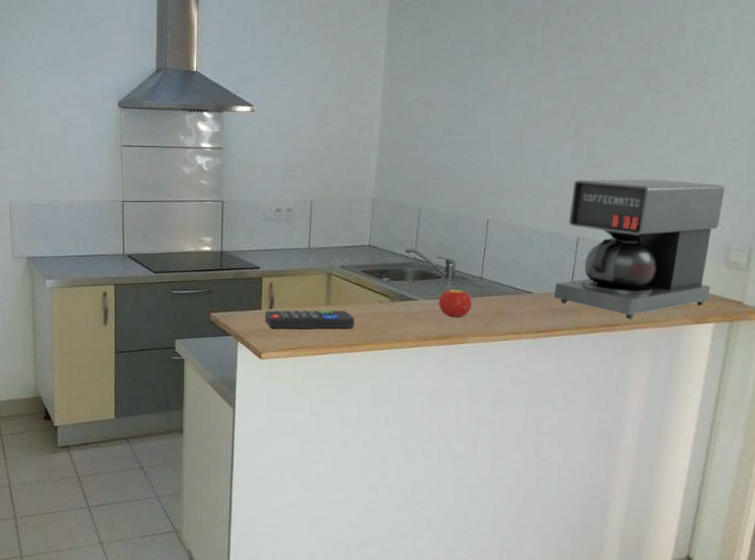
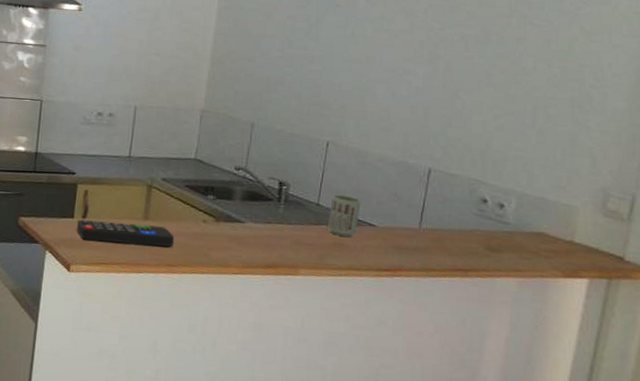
fruit: present [438,287,472,317] -> none [268,212,306,246]
cup: none [491,267,519,305] -> present [328,194,361,237]
coffee maker: present [554,179,725,319] -> none [400,105,603,265]

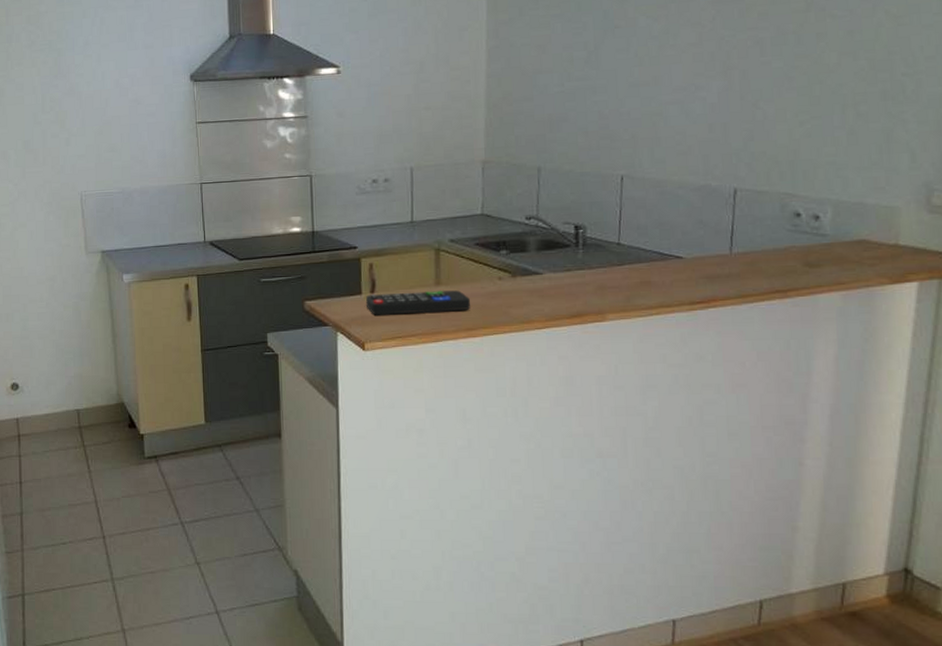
cup: present [328,194,361,237] -> none [632,229,665,274]

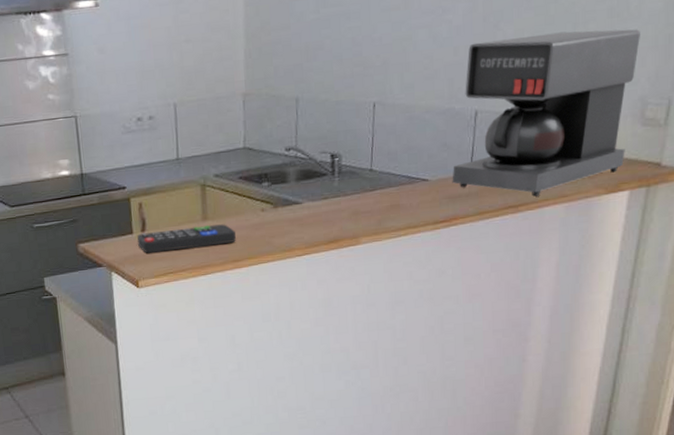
coffee maker: none [709,112,920,282] -> present [452,29,640,197]

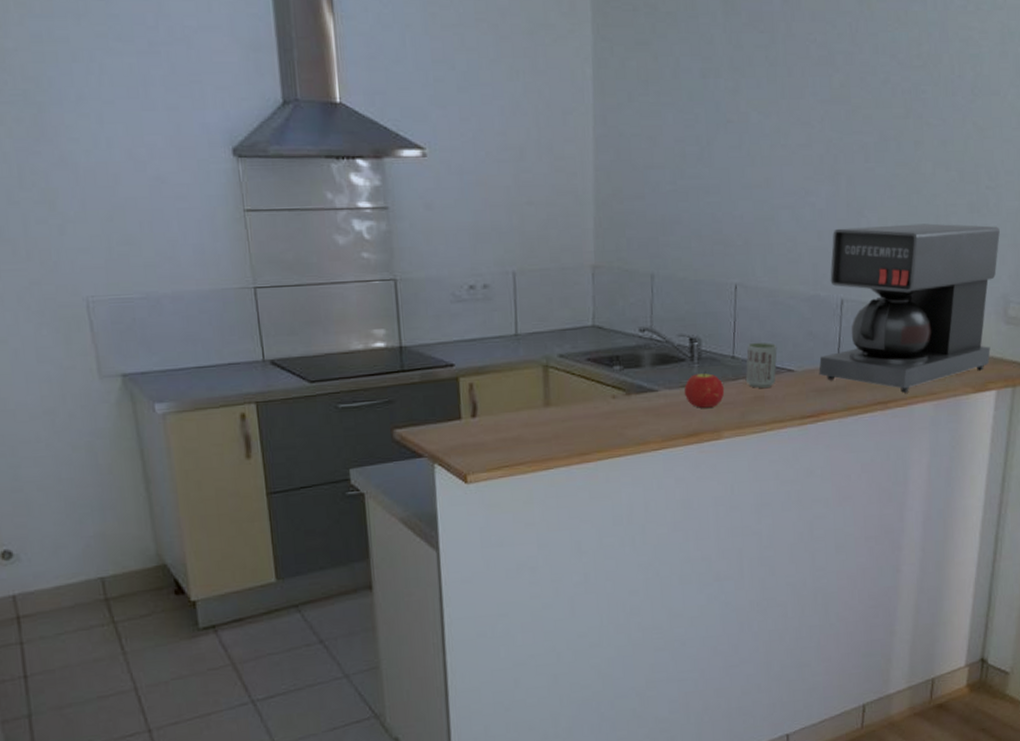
remote control: present [137,224,236,253] -> none [466,411,583,443]
fruit: none [325,184,363,217] -> present [684,371,725,408]
cup: none [383,154,413,197] -> present [746,342,778,388]

